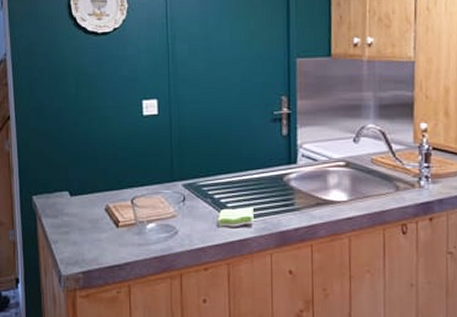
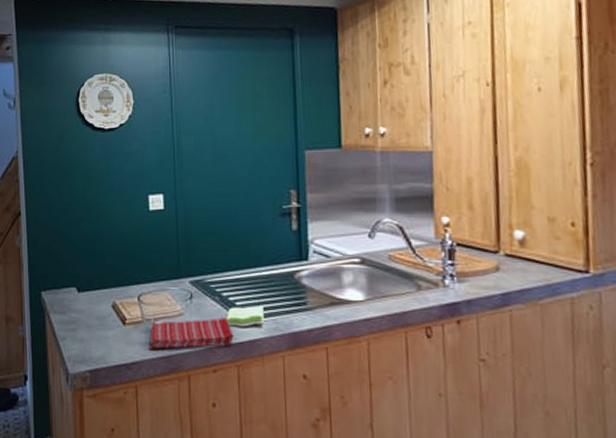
dish towel: none [142,219,225,250] -> present [149,318,234,349]

